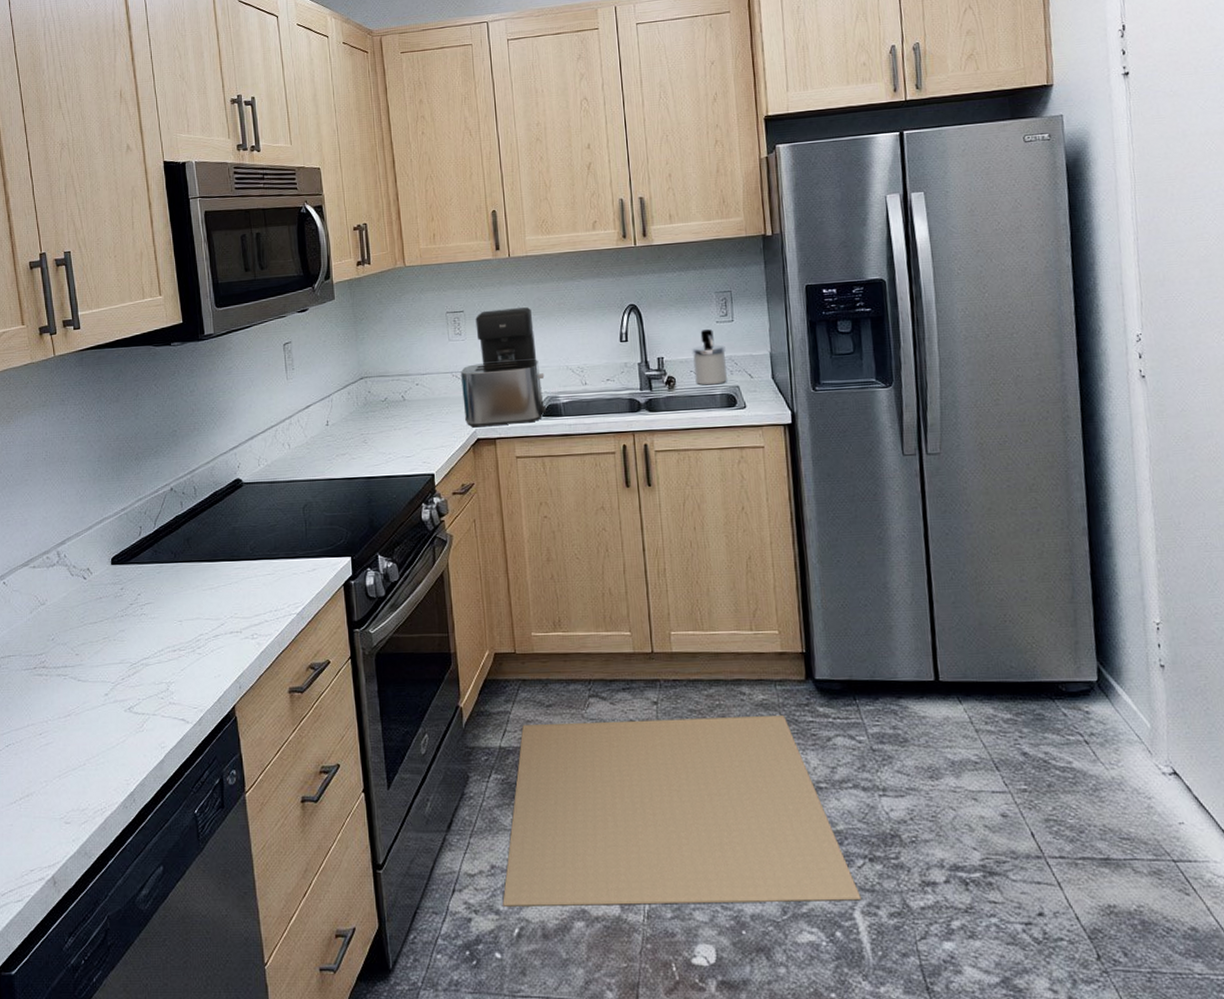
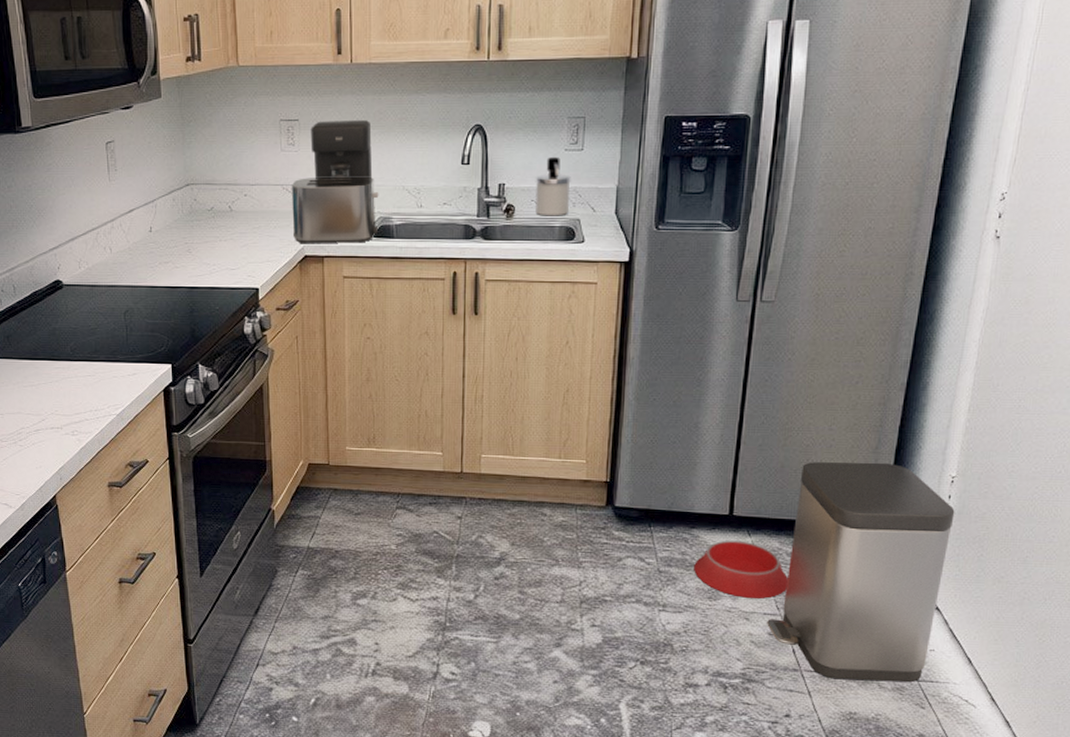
door mat: present [503,716,861,907] -> none [302,529,628,695]
pet bowl: none [908,709,1012,775] -> present [694,540,789,599]
pedal bin: none [997,613,1178,866] -> present [767,462,955,683]

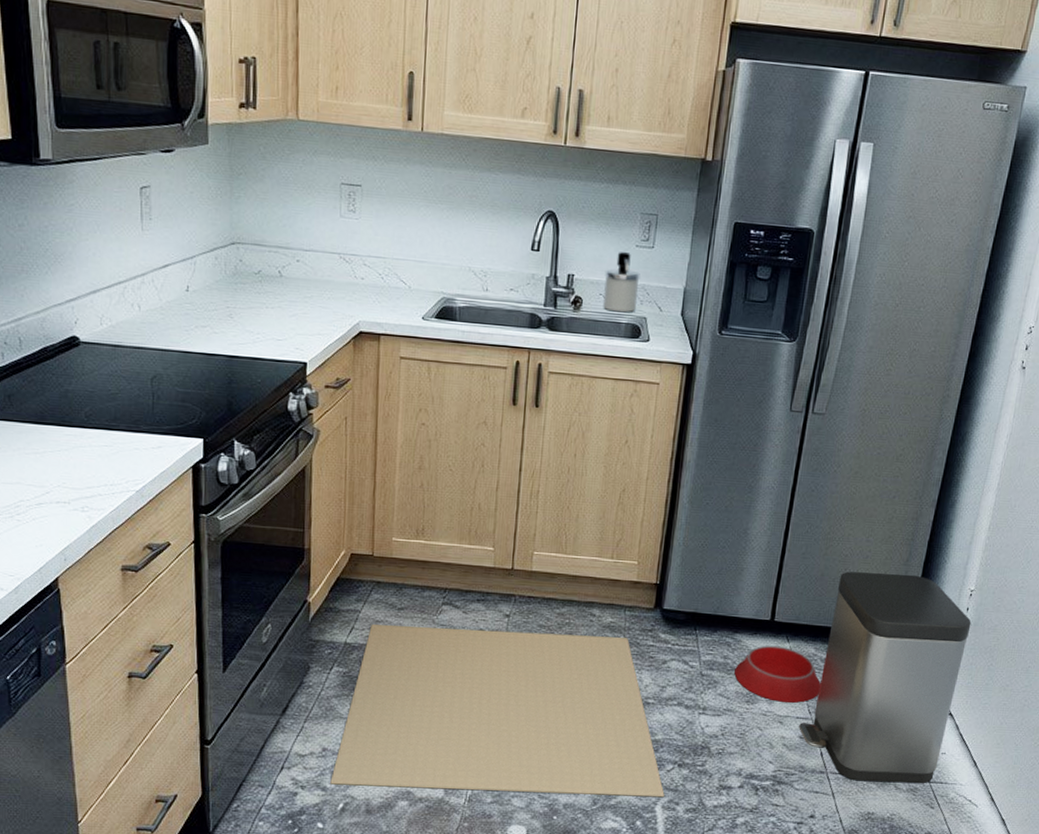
toaster: present [291,176,379,244] -> none [348,248,444,323]
door mat: none [302,529,628,695] -> present [330,624,665,798]
coffee maker: present [311,120,375,214] -> none [373,189,439,293]

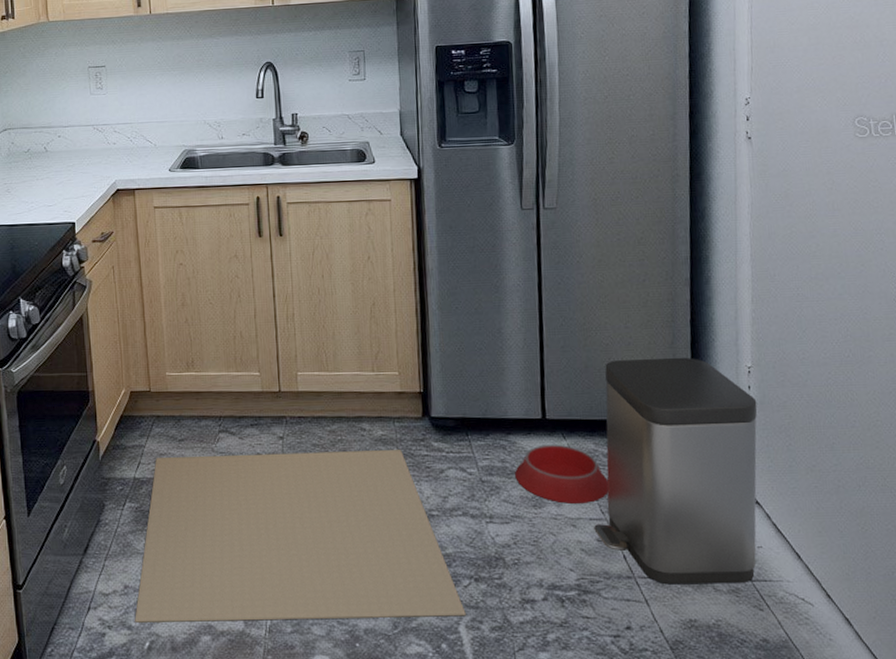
soap dispenser: present [603,252,640,313] -> none [324,87,358,141]

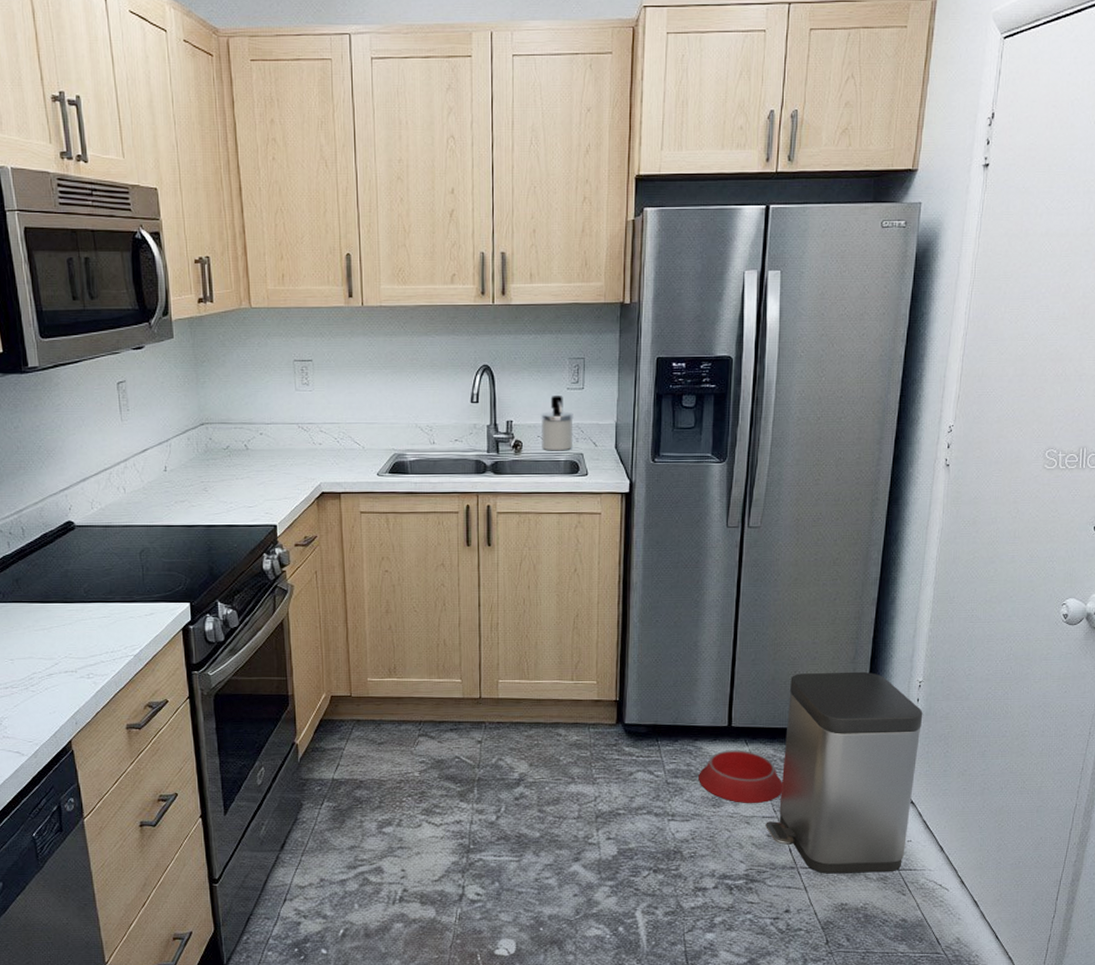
door mat: present [135,450,466,623] -> none [330,754,643,912]
soap dispenser: none [324,87,358,141] -> present [540,396,573,451]

